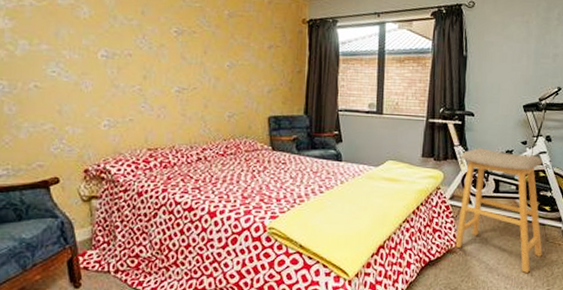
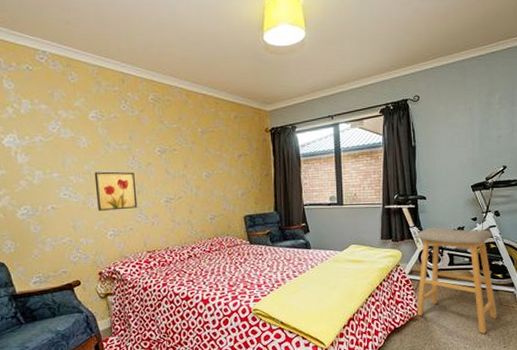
wall art: none [92,48,143,97] -> present [94,171,138,211]

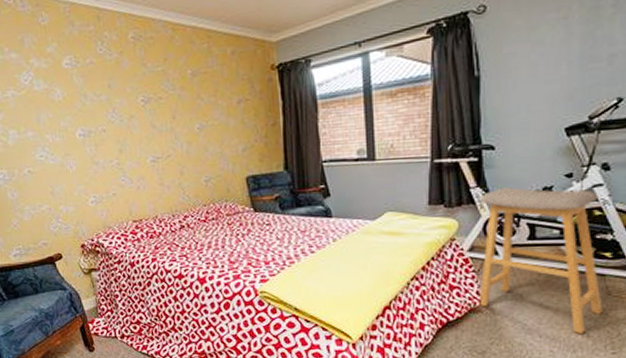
wall art: present [94,171,138,211] -> none [71,127,121,174]

